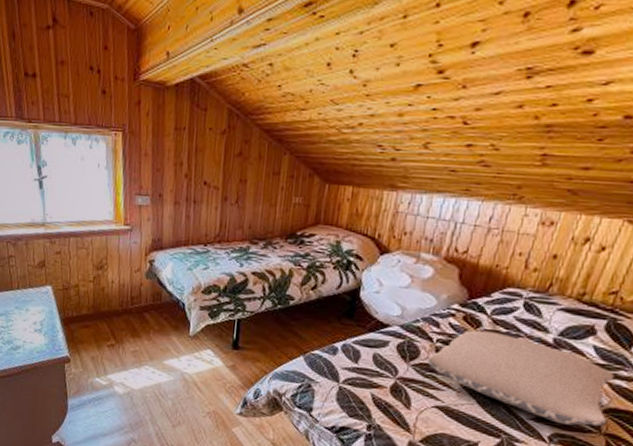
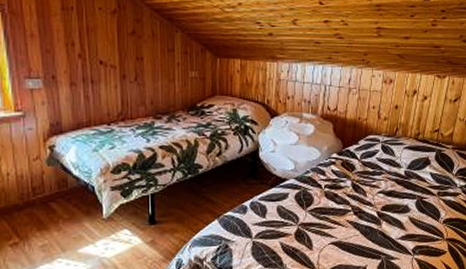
pillow: present [427,330,615,427] -> none [320,172,447,238]

